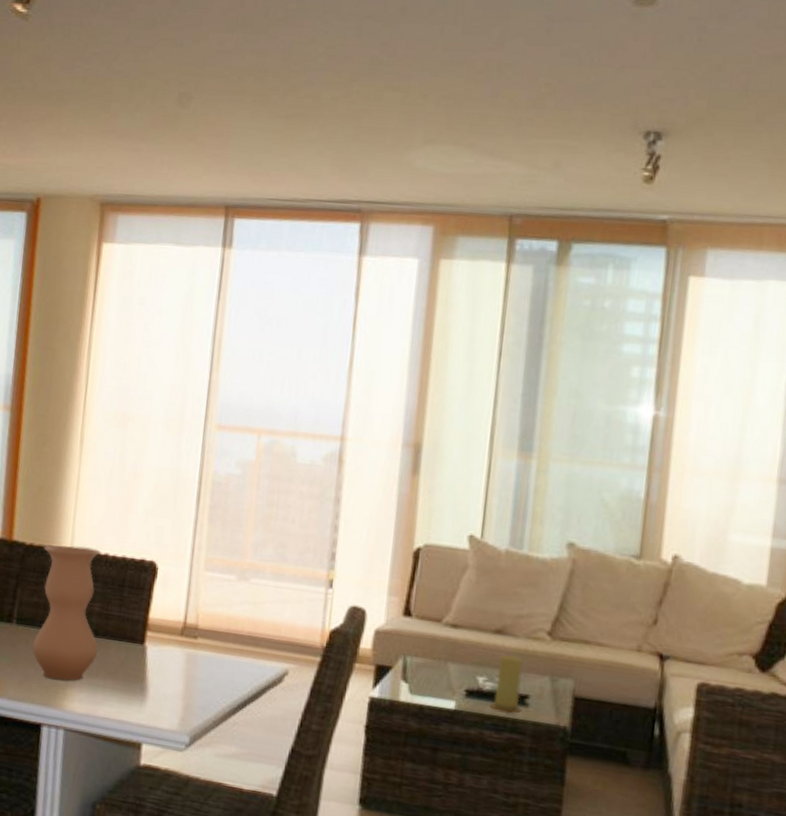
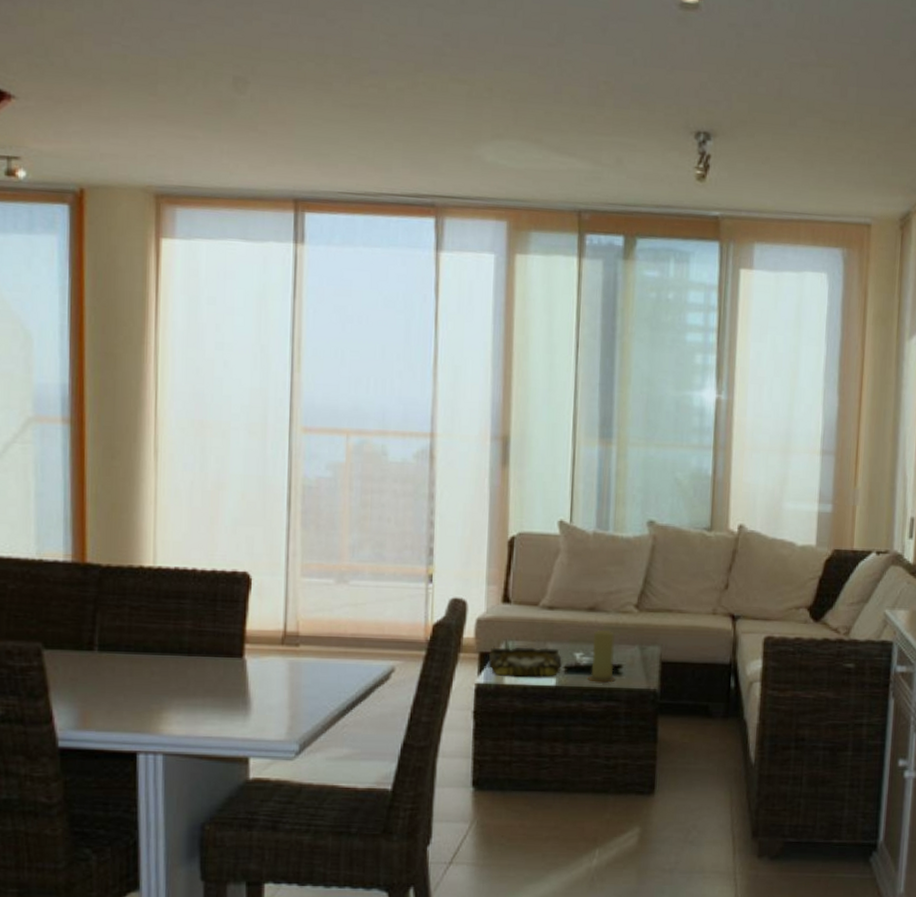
vase: present [32,545,101,681] -> none [119,562,194,705]
decorative tray: none [385,662,463,699] -> present [489,647,562,677]

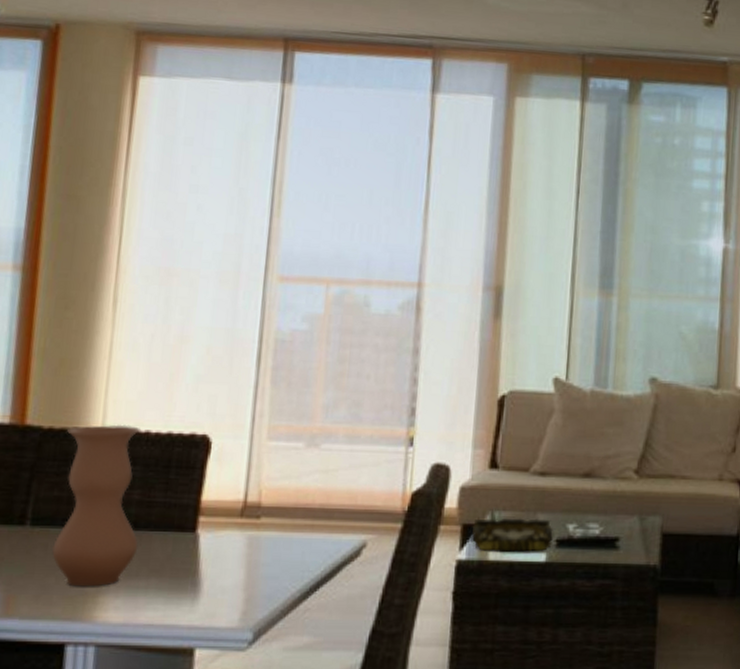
vase: none [119,562,194,705] -> present [52,424,140,587]
candle: present [587,630,616,683] -> none [581,498,612,558]

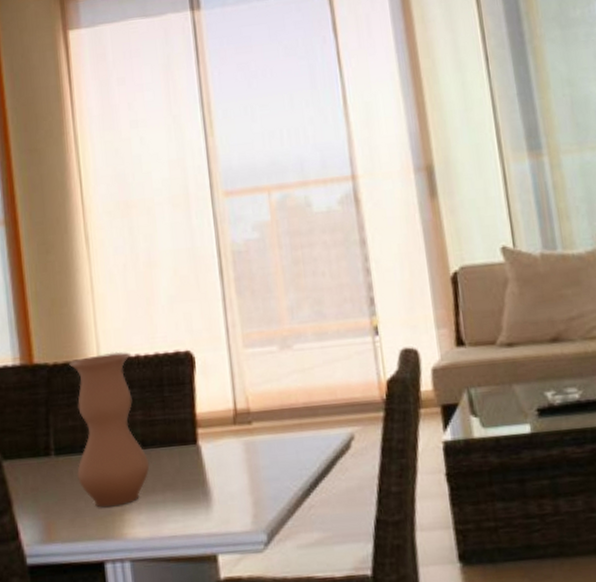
decorative tray: present [472,518,553,552] -> none [452,389,533,429]

